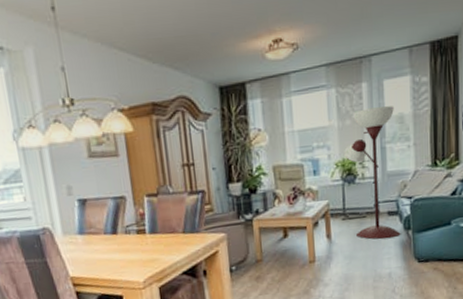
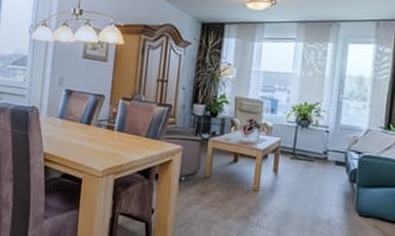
floor lamp: present [344,106,401,240] -> none [302,65,355,187]

